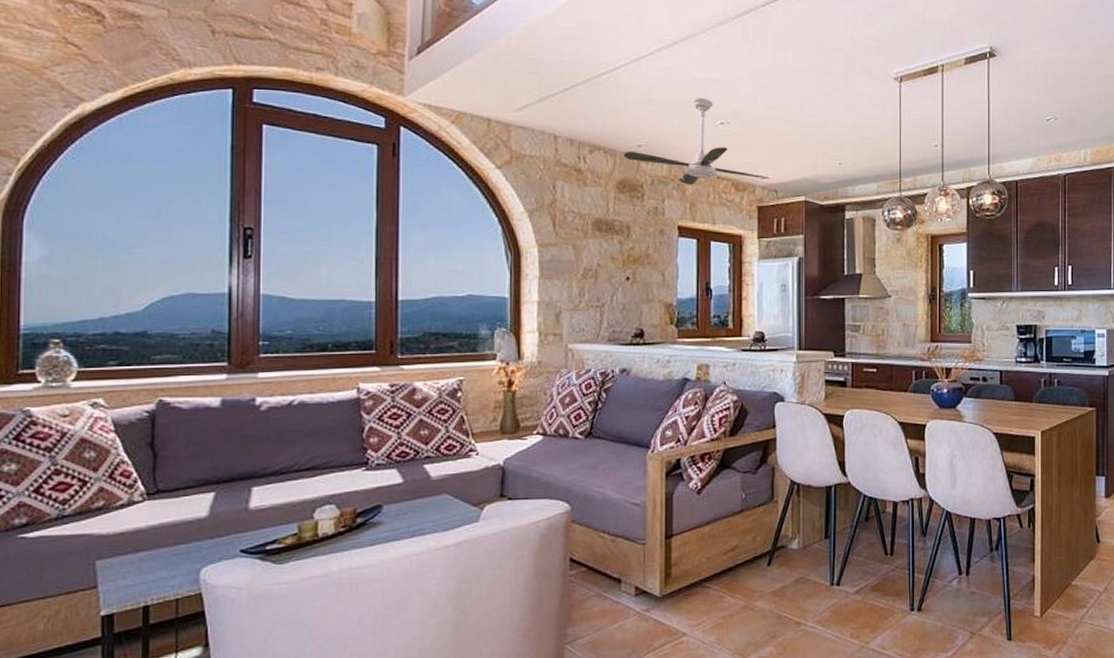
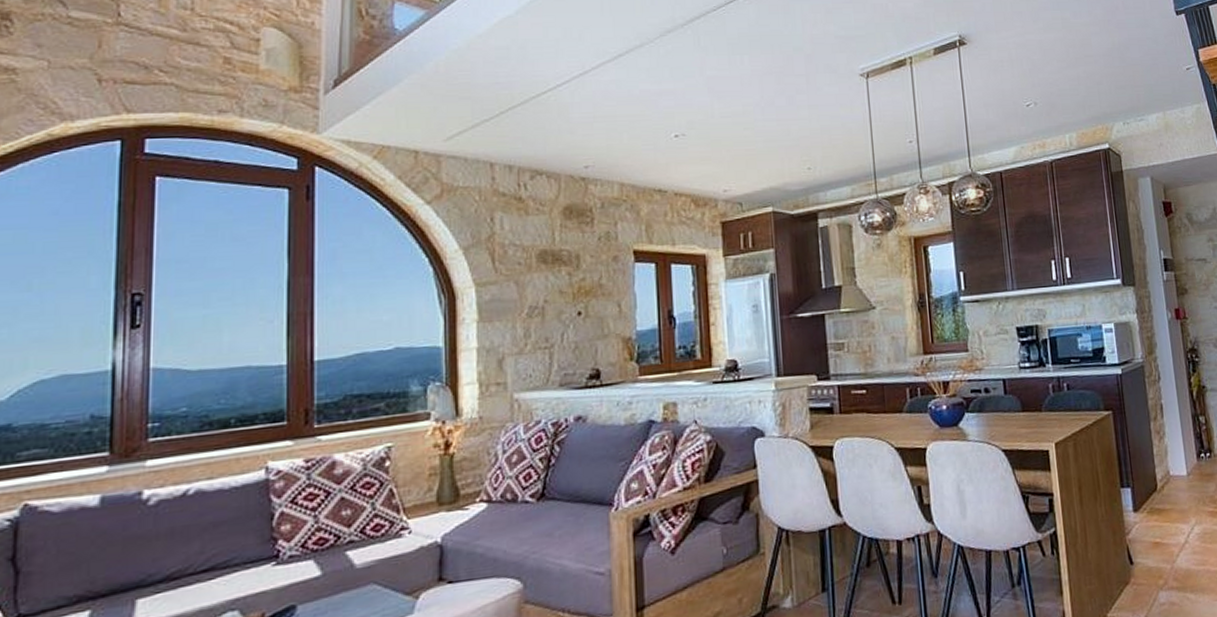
ceiling fan: present [623,97,770,185] -> none [568,110,733,205]

